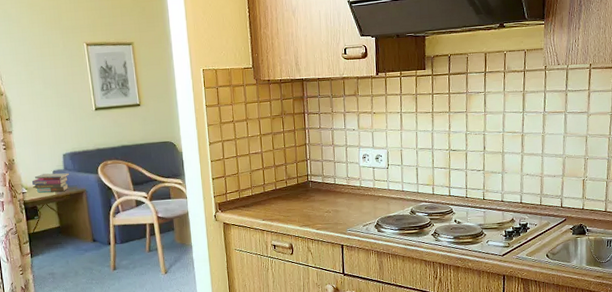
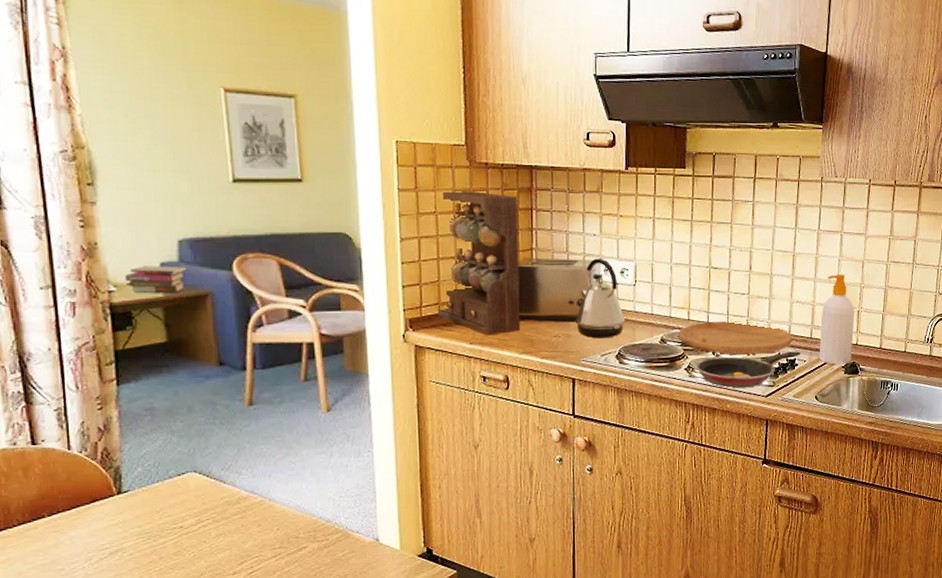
spice rack: none [236,102,300,214] -> present [437,190,521,336]
toaster: none [295,149,362,201] -> present [517,257,603,323]
kettle: none [341,148,381,213] -> present [575,258,625,339]
cutting board: none [425,193,525,222] -> present [678,321,793,355]
frying pan: none [439,216,532,249] -> present [694,351,800,388]
soap bottle: none [548,149,580,228] -> present [819,274,854,365]

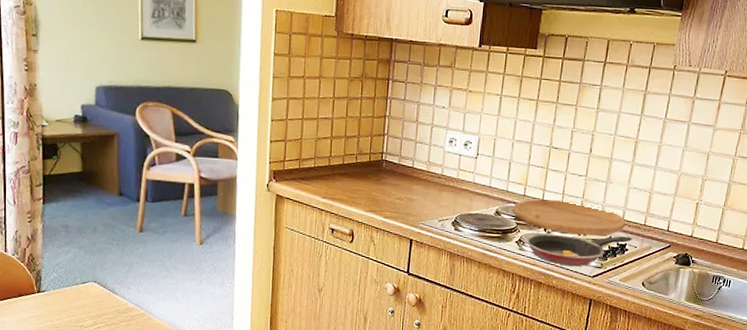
books: present [126,266,186,294] -> none [55,106,100,132]
spice rack: present [437,190,521,336] -> none [297,56,377,193]
toaster: present [517,257,603,323] -> none [368,123,447,188]
kettle: present [575,258,625,339] -> none [417,129,464,206]
soap bottle: present [819,274,854,365] -> none [650,164,694,255]

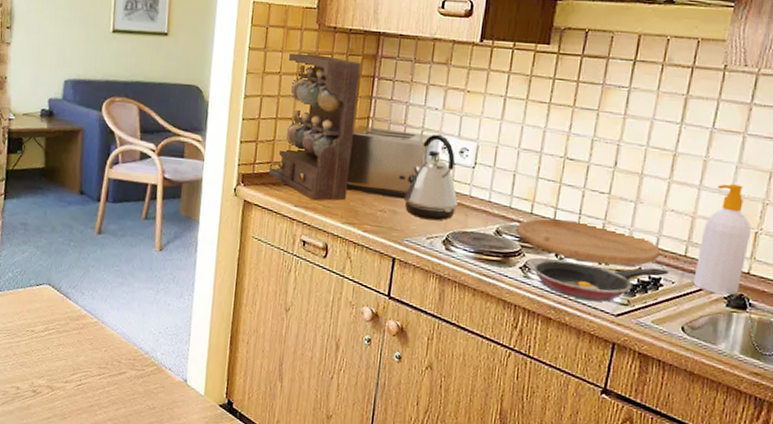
spice rack: none [297,56,377,193] -> present [268,51,362,201]
toaster: none [368,123,447,188] -> present [346,125,440,199]
kettle: none [417,129,464,206] -> present [403,134,458,221]
soap bottle: none [650,164,694,255] -> present [693,184,751,296]

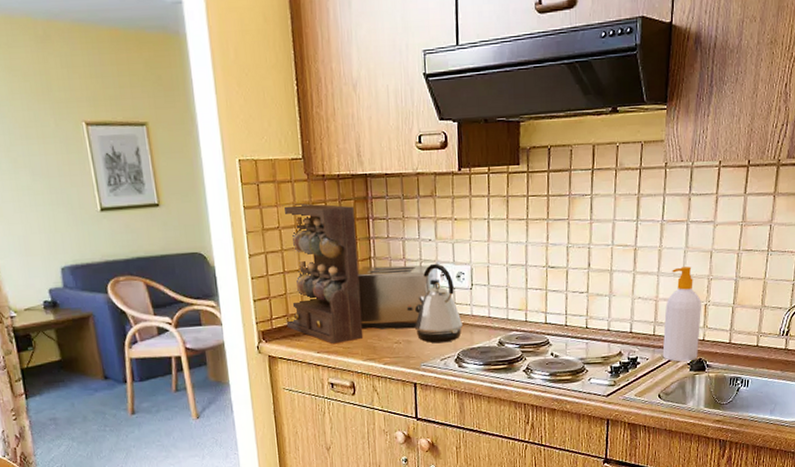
cutting board: present [517,218,661,266] -> none [516,320,635,355]
frying pan: present [531,259,668,302] -> none [533,349,643,388]

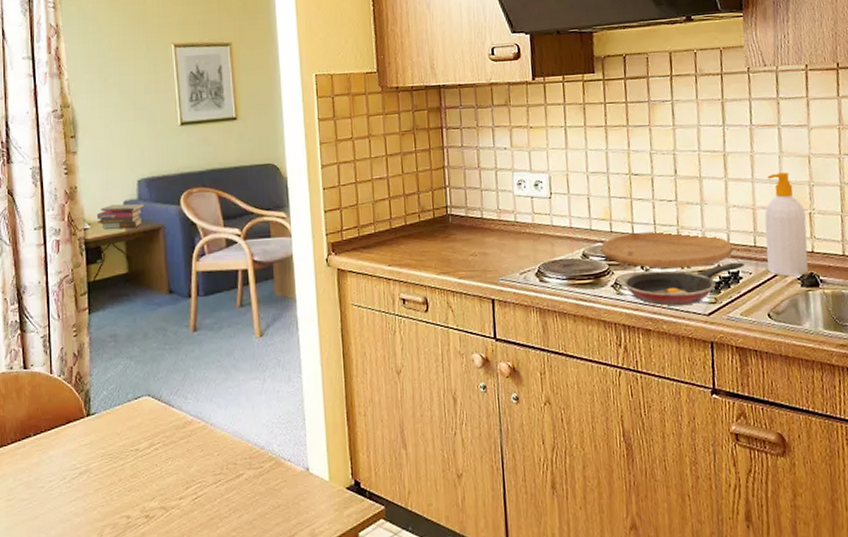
books: none [23,291,70,317] -> present [97,203,144,229]
spice rack: present [282,203,364,345] -> none [356,114,437,257]
toaster: present [357,265,439,330] -> none [430,173,516,241]
kettle: present [414,263,463,344] -> none [491,171,542,256]
cutting board: none [516,320,635,355] -> present [601,231,734,269]
frying pan: none [533,349,643,388] -> present [621,262,744,306]

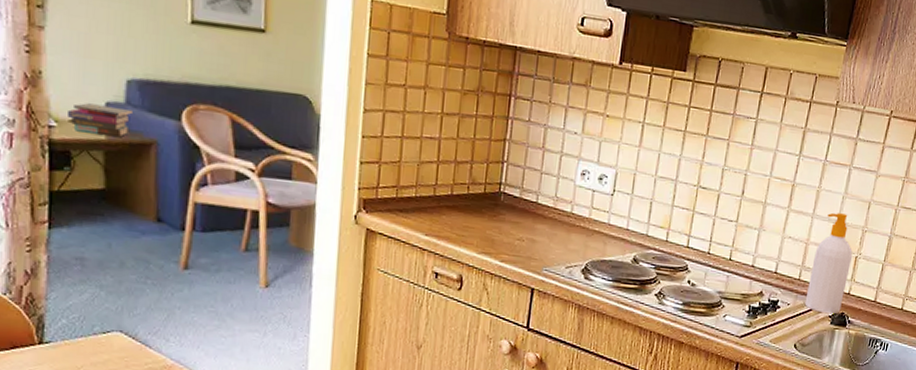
cutting board: present [601,231,734,269] -> none [653,245,779,290]
frying pan: present [621,262,744,306] -> none [666,285,785,325]

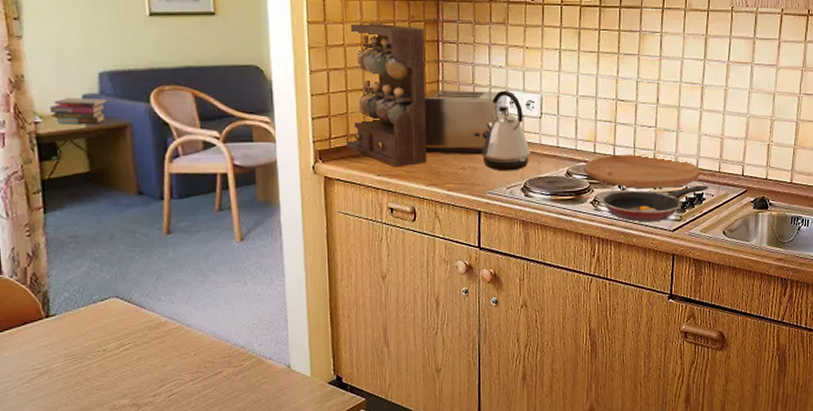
spice rack: none [394,61,497,229] -> present [345,22,427,168]
toaster: none [482,148,579,227] -> present [424,89,508,155]
kettle: none [542,159,597,250] -> present [481,90,530,171]
cutting board: none [653,245,779,290] -> present [584,154,701,189]
frying pan: none [666,285,785,325] -> present [600,185,708,222]
soap bottle: present [804,212,852,315] -> none [727,107,764,200]

